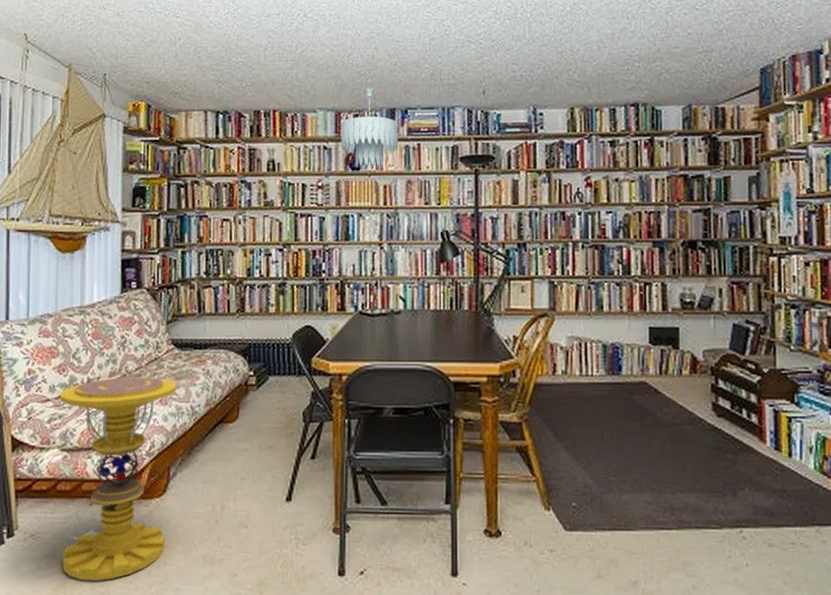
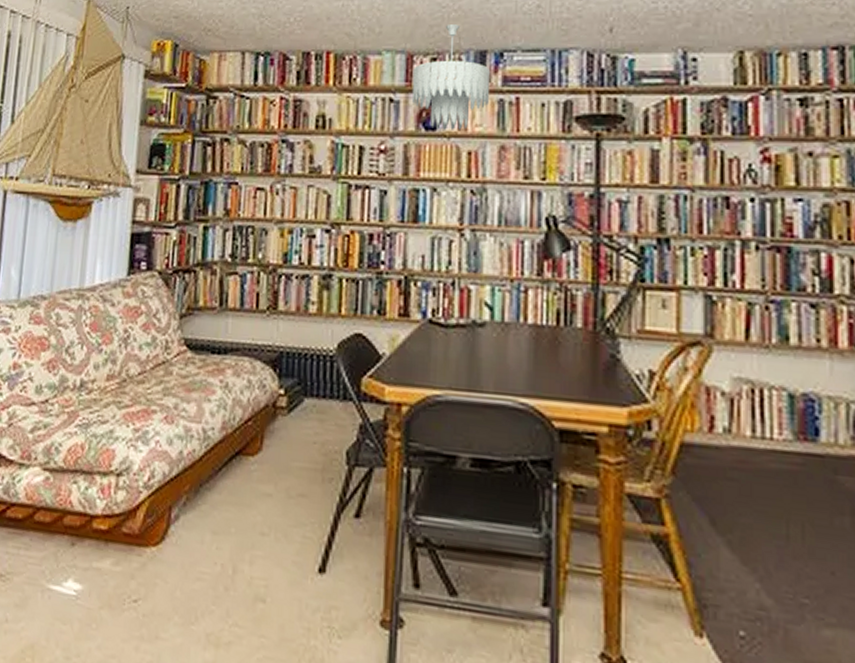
side table: present [60,376,178,581] -> none [33,382,188,649]

